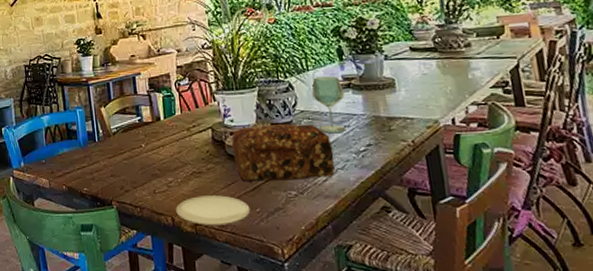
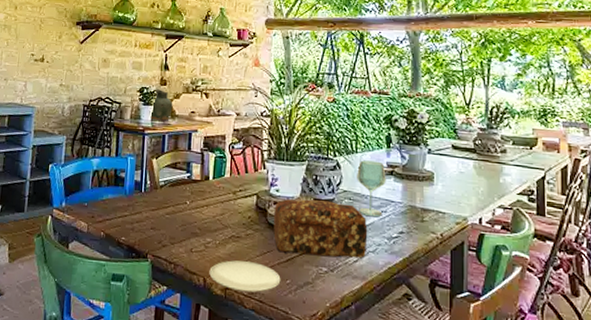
ceramic jug: none [89,38,112,70] -> present [149,89,173,121]

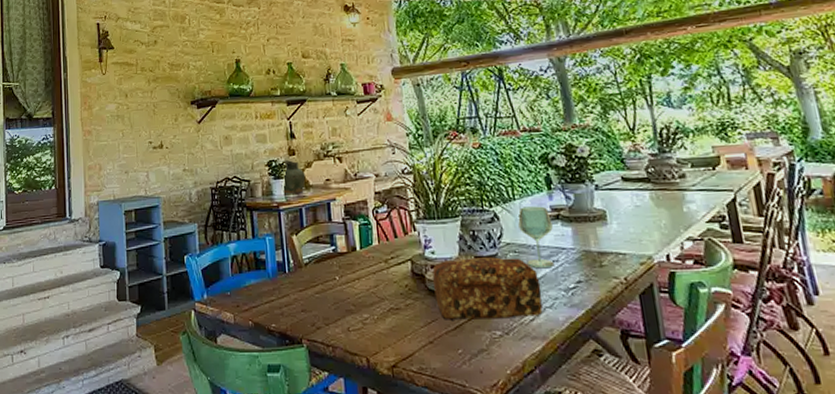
plate: present [209,260,281,293] -> none [371,334,452,368]

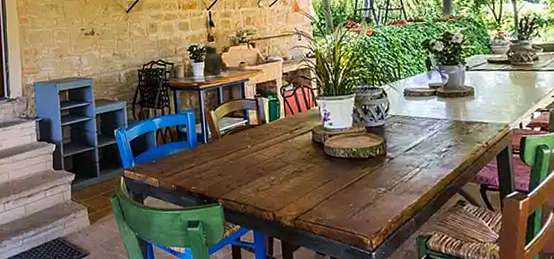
bread loaf: present [432,256,543,320] -> none [329,126,420,180]
wine glass: present [518,206,555,269] -> none [402,84,431,136]

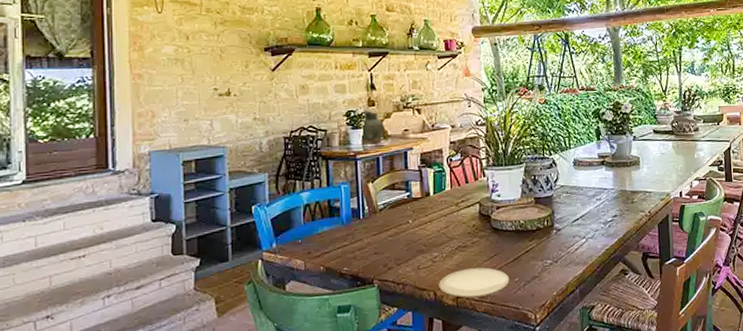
plate: none [277,192,344,220] -> present [439,267,510,298]

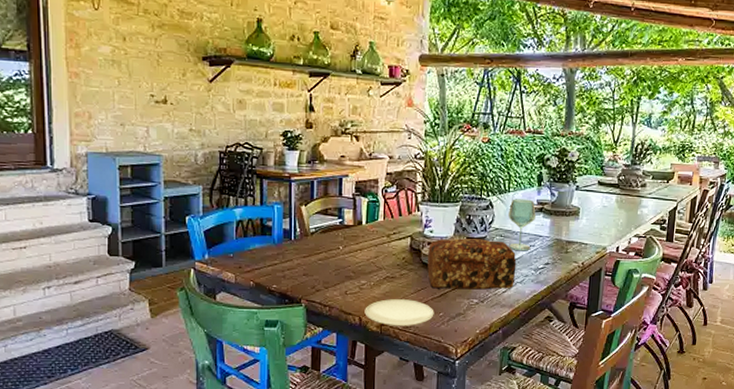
ceramic jug: present [359,111,384,144] -> none [295,132,321,166]
bread loaf: none [496,197,586,254] -> present [427,238,517,290]
wine glass: none [572,154,599,206] -> present [508,199,536,251]

